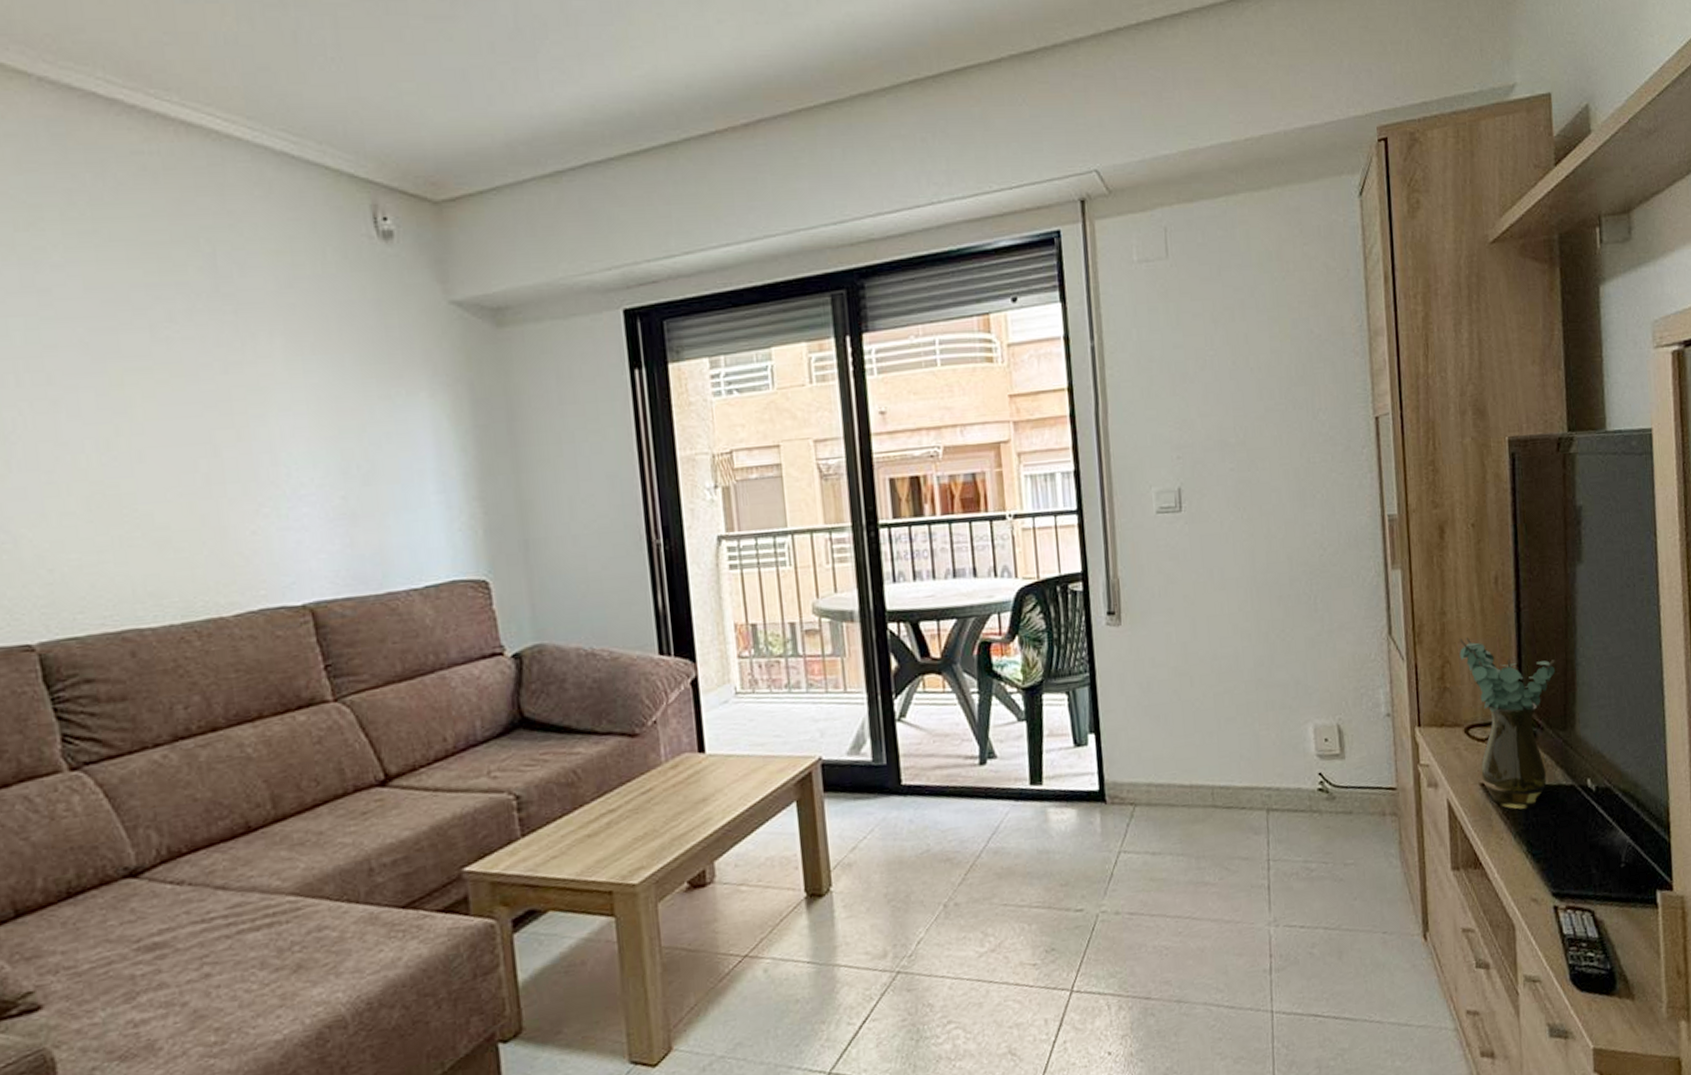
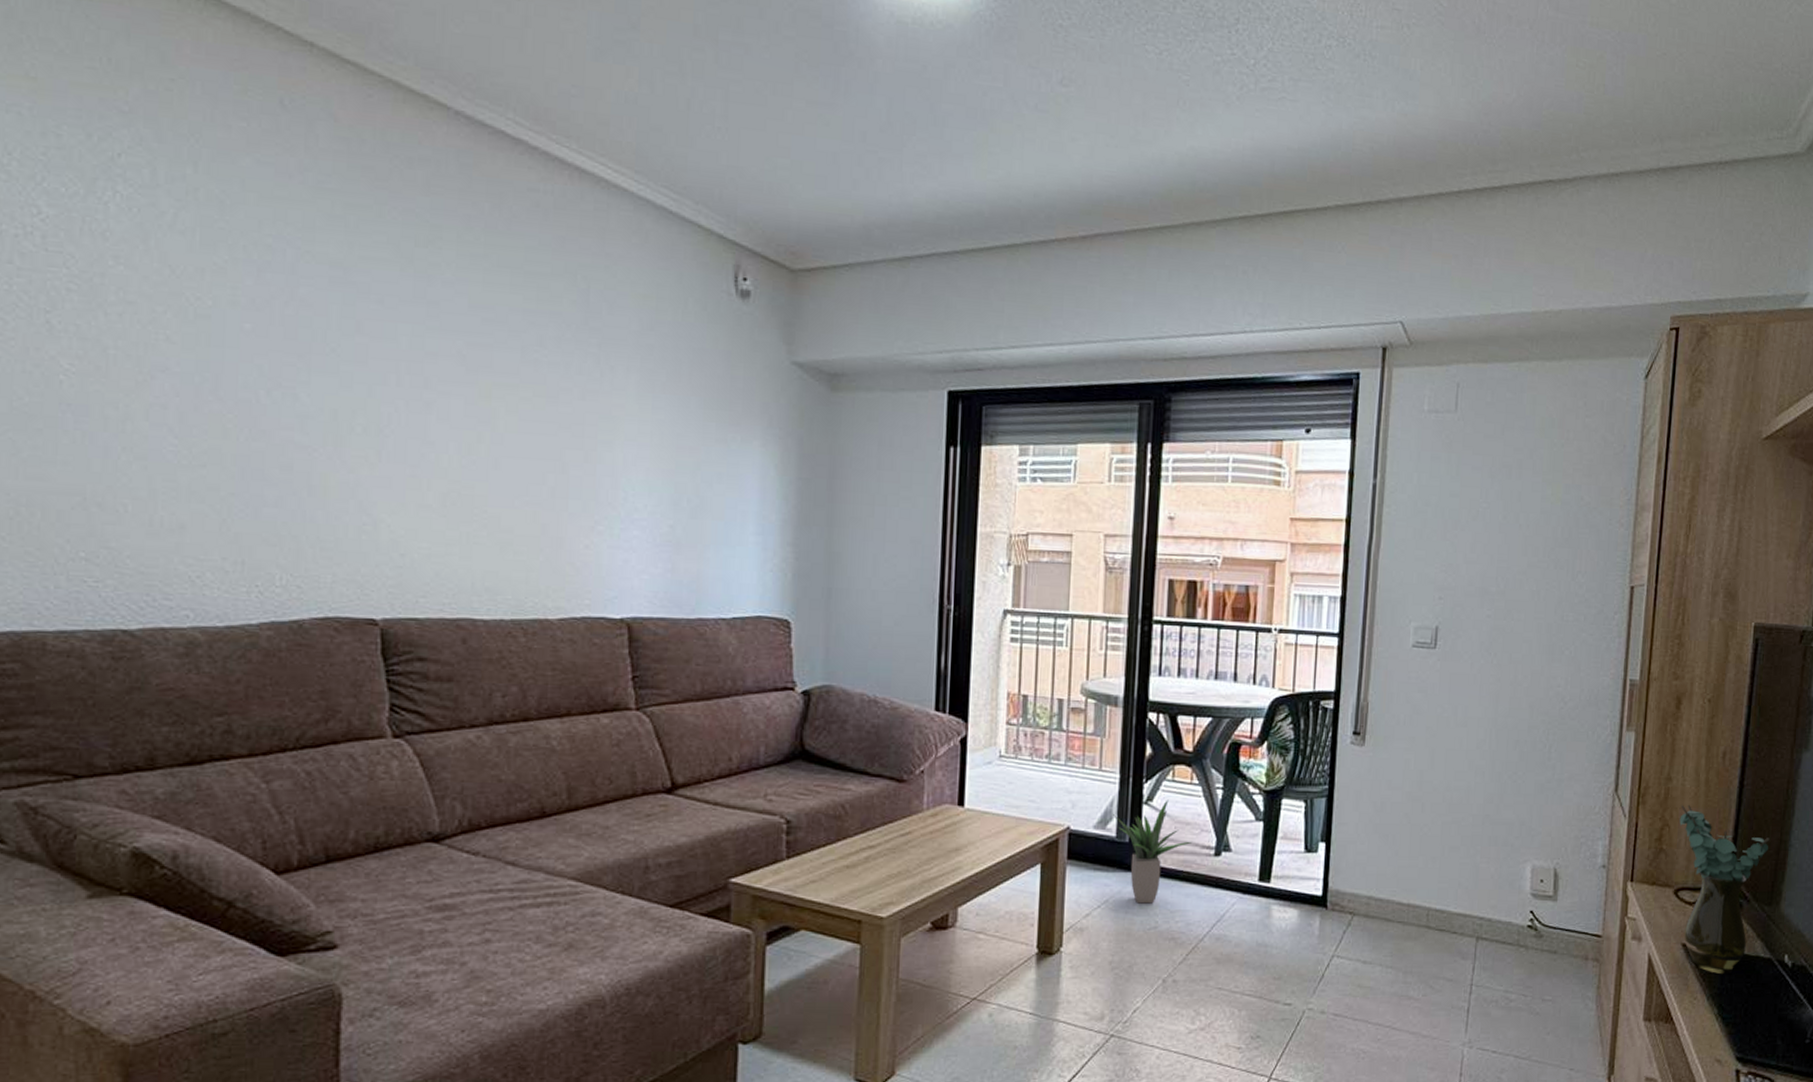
potted plant: none [864,713,955,828] -> present [1112,800,1193,904]

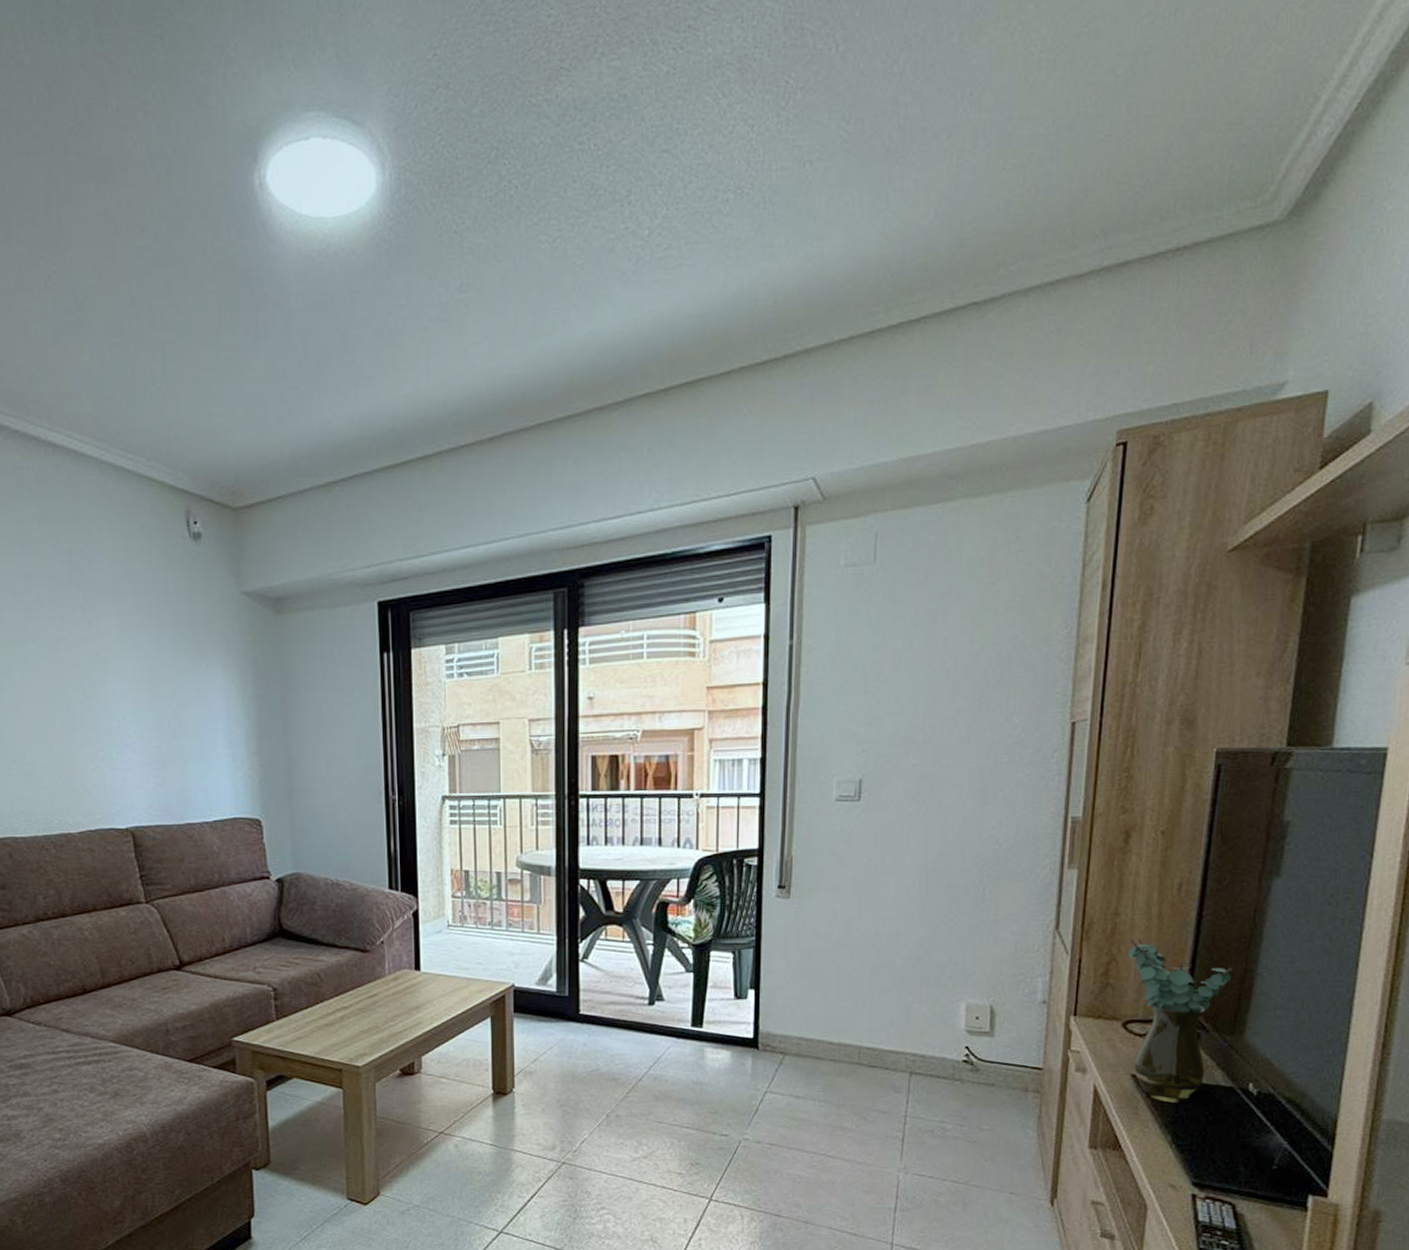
potted plant: present [1112,800,1193,904] -> none [551,957,628,1049]

